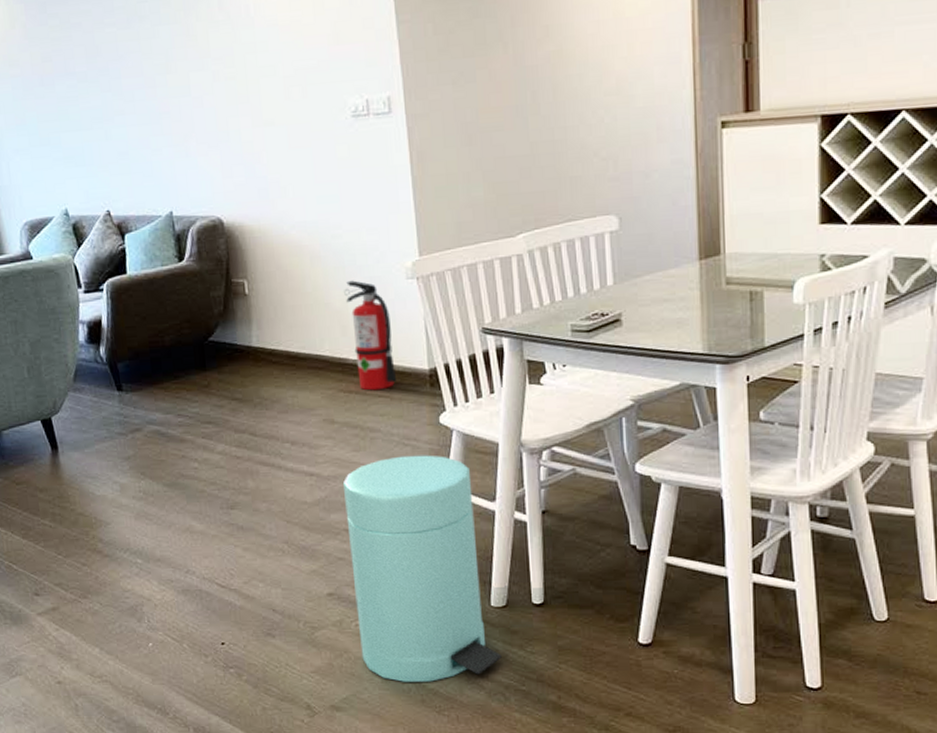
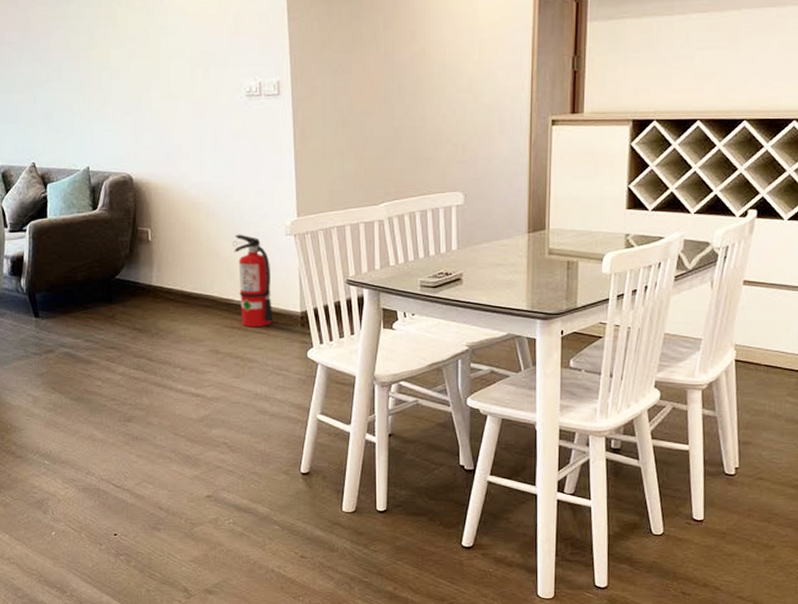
trash can: present [343,455,502,682] -> none [224,383,349,572]

